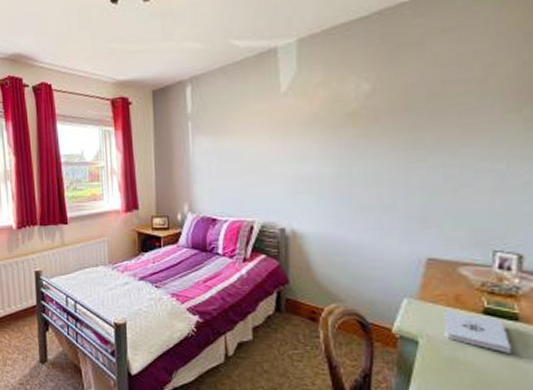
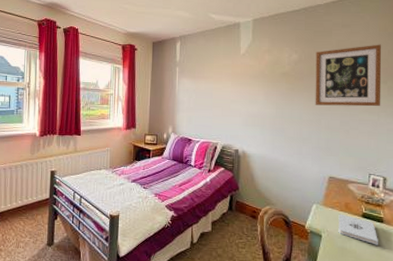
wall art: none [399,51,512,156] -> present [315,44,382,107]

